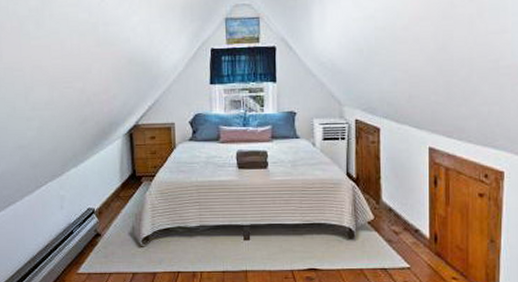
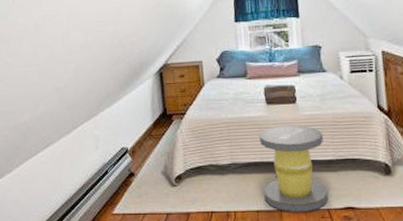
stool: none [229,190,293,272] -> present [259,125,329,212]

